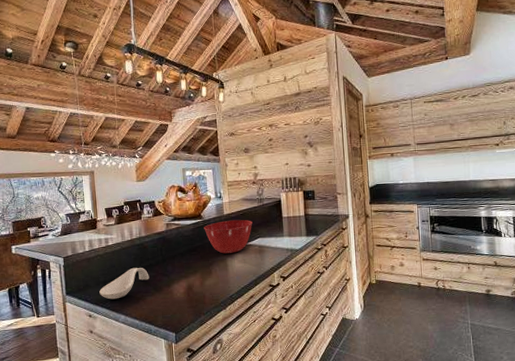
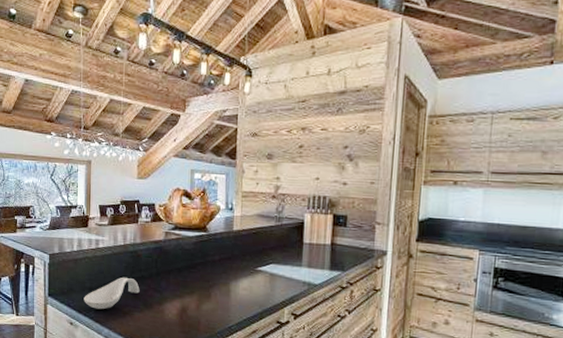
mixing bowl: present [204,219,253,254] -> none [208,237,267,278]

